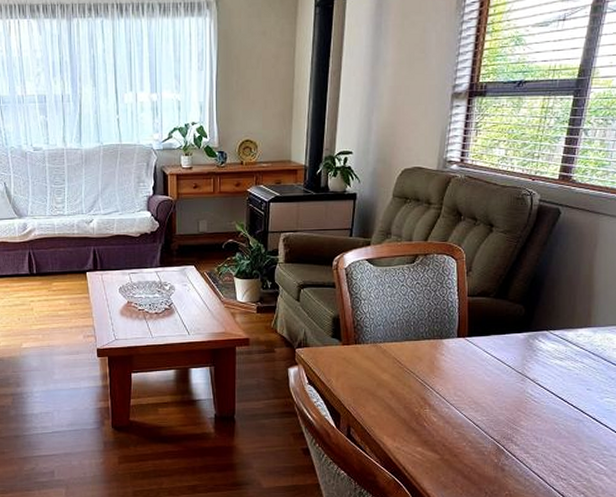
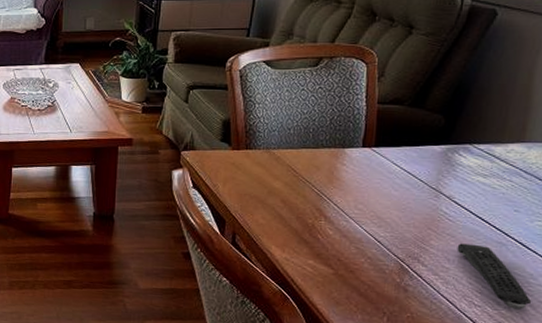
remote control: none [543,422,607,480] -> present [457,243,532,310]

